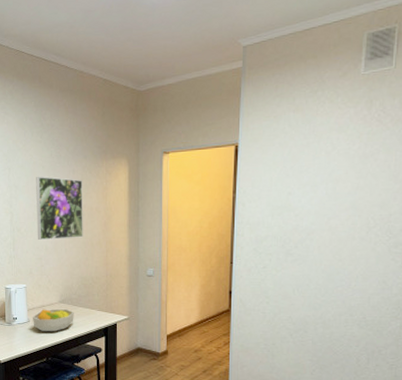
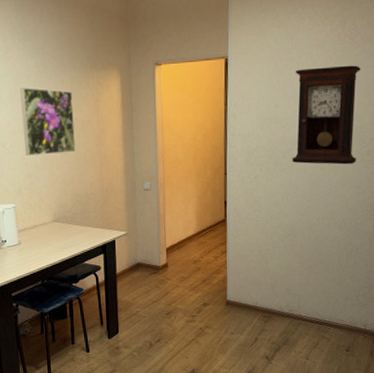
fruit bowl: present [32,309,74,332] -> none [23,228,70,254]
pendulum clock: none [305,149,391,257] -> present [292,65,362,165]

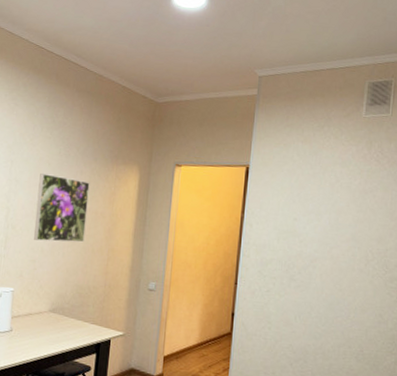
pendulum clock: present [292,65,362,165] -> none [308,185,387,290]

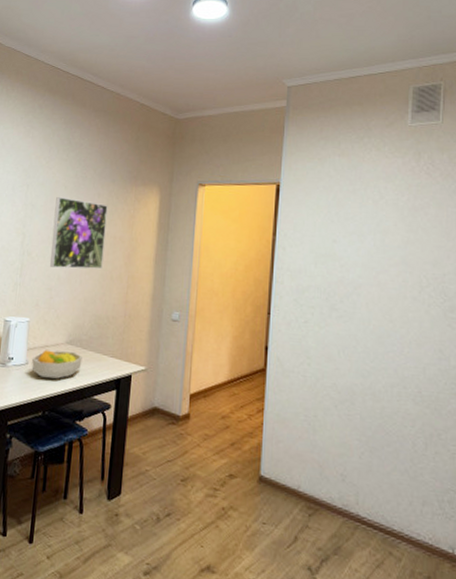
fruit bowl: none [15,317,65,345] -> present [31,350,82,380]

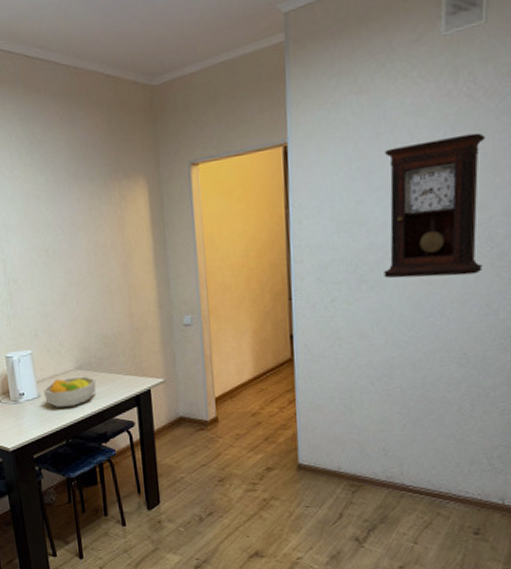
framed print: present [50,197,108,269] -> none [30,209,98,292]
pendulum clock: none [352,202,441,321] -> present [384,132,486,279]

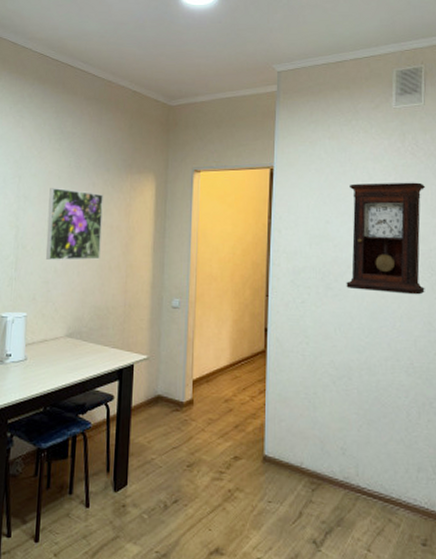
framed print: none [30,209,98,292] -> present [46,188,103,260]
fruit bowl: present [43,377,96,408] -> none [30,344,83,374]

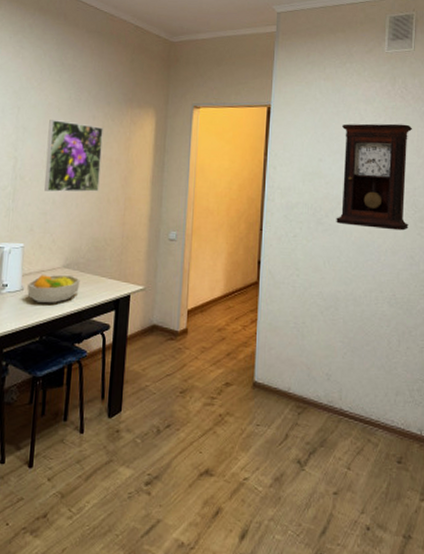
fruit bowl: none [30,344,83,374] -> present [27,275,80,304]

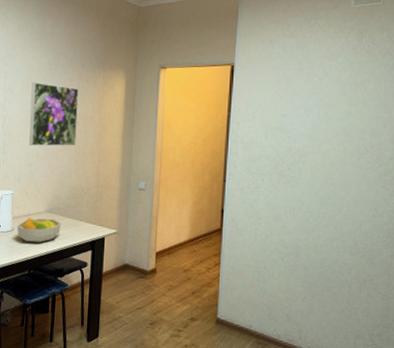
pendulum clock: present [336,123,413,231] -> none [298,78,380,183]

